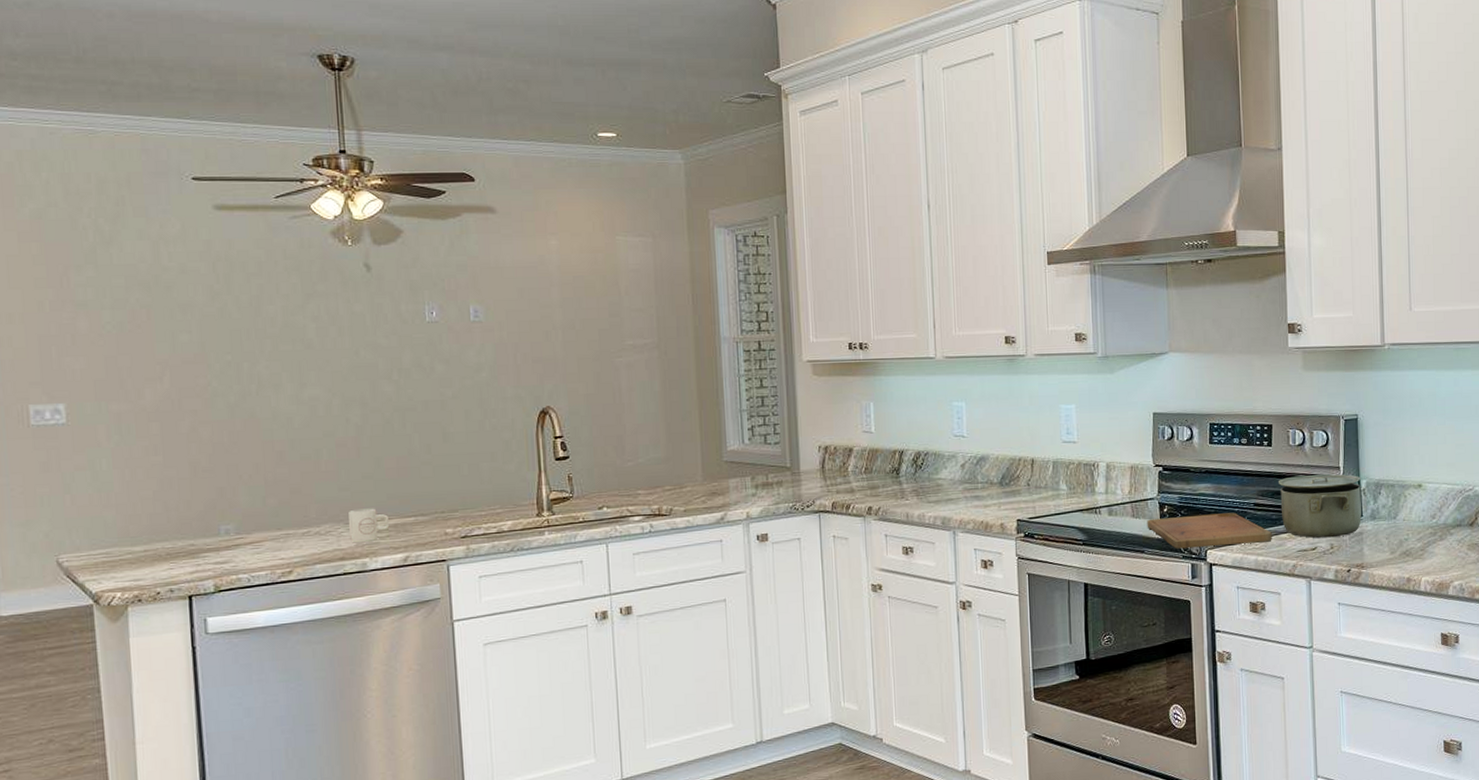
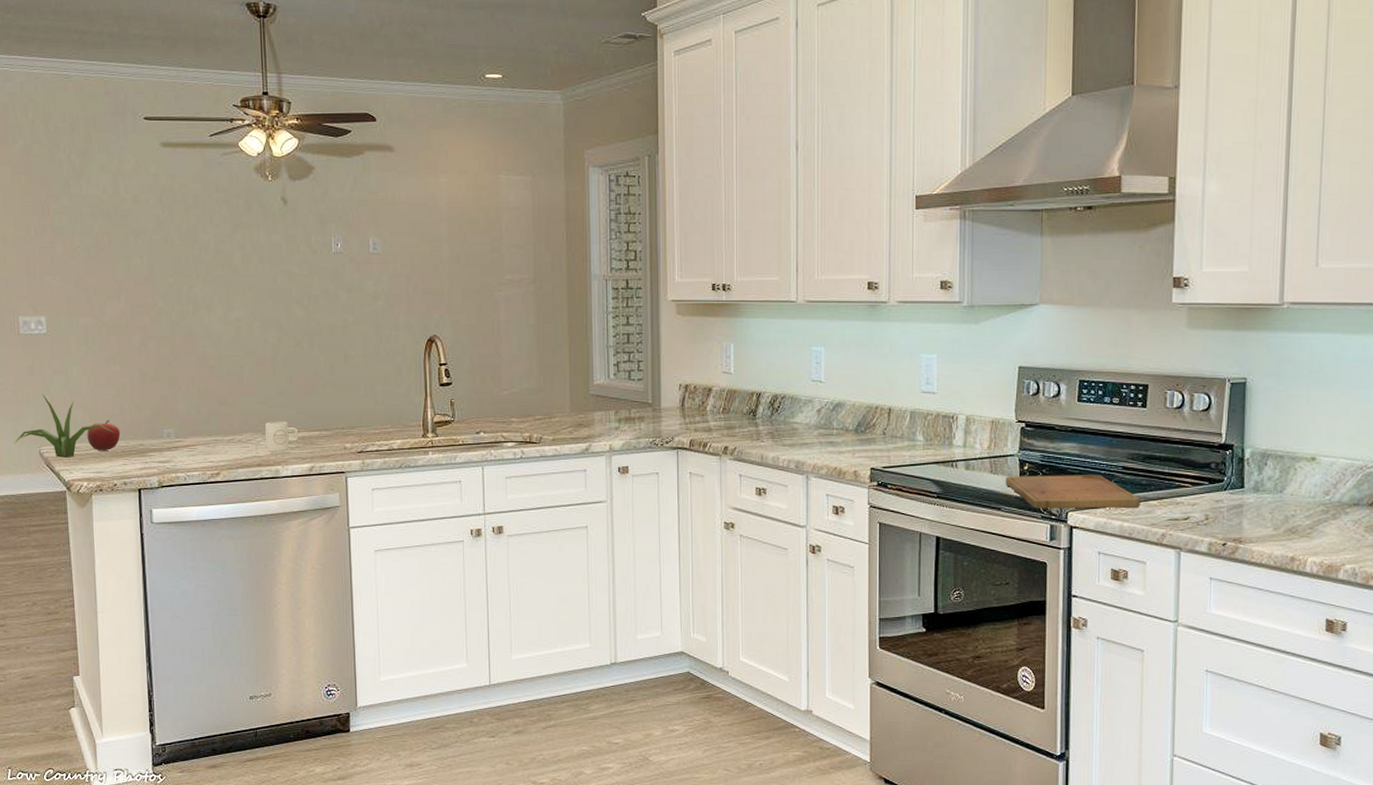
plant: none [21,493,157,566] -> present [13,394,115,458]
fruit: none [120,519,165,556] -> present [87,420,121,452]
saucepan: present [1279,474,1362,538] -> none [1151,441,1245,508]

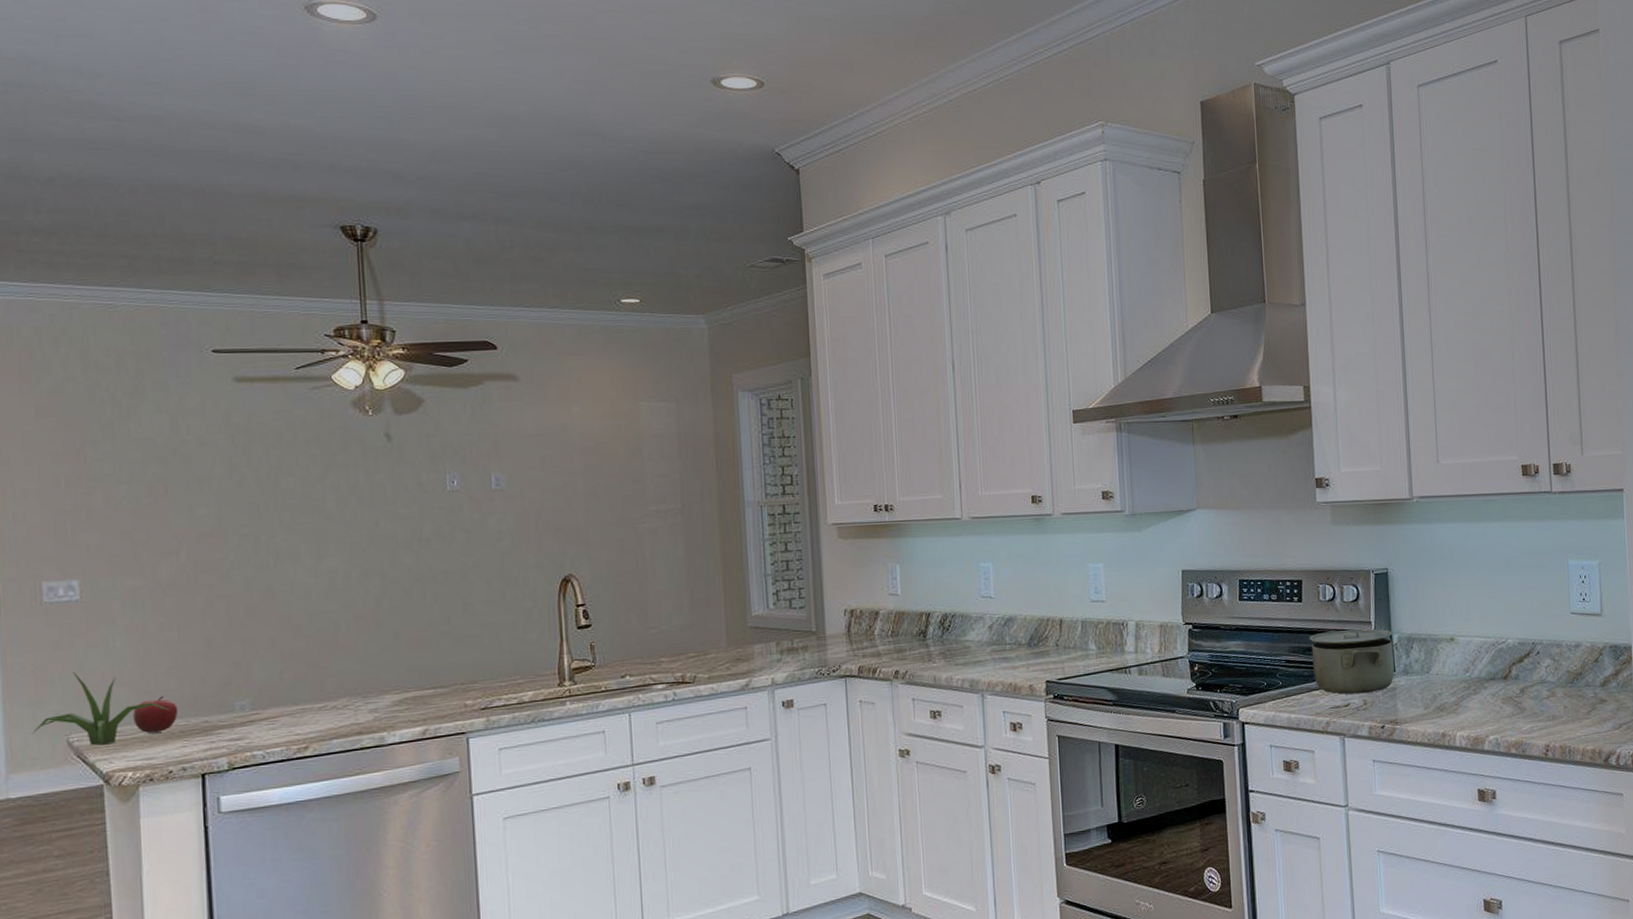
mug: present [264,421,299,452] -> none [365,681,409,717]
cutting board: present [1005,475,1141,509] -> none [1177,670,1305,708]
saucepan: none [1151,441,1245,508] -> present [1310,629,1394,694]

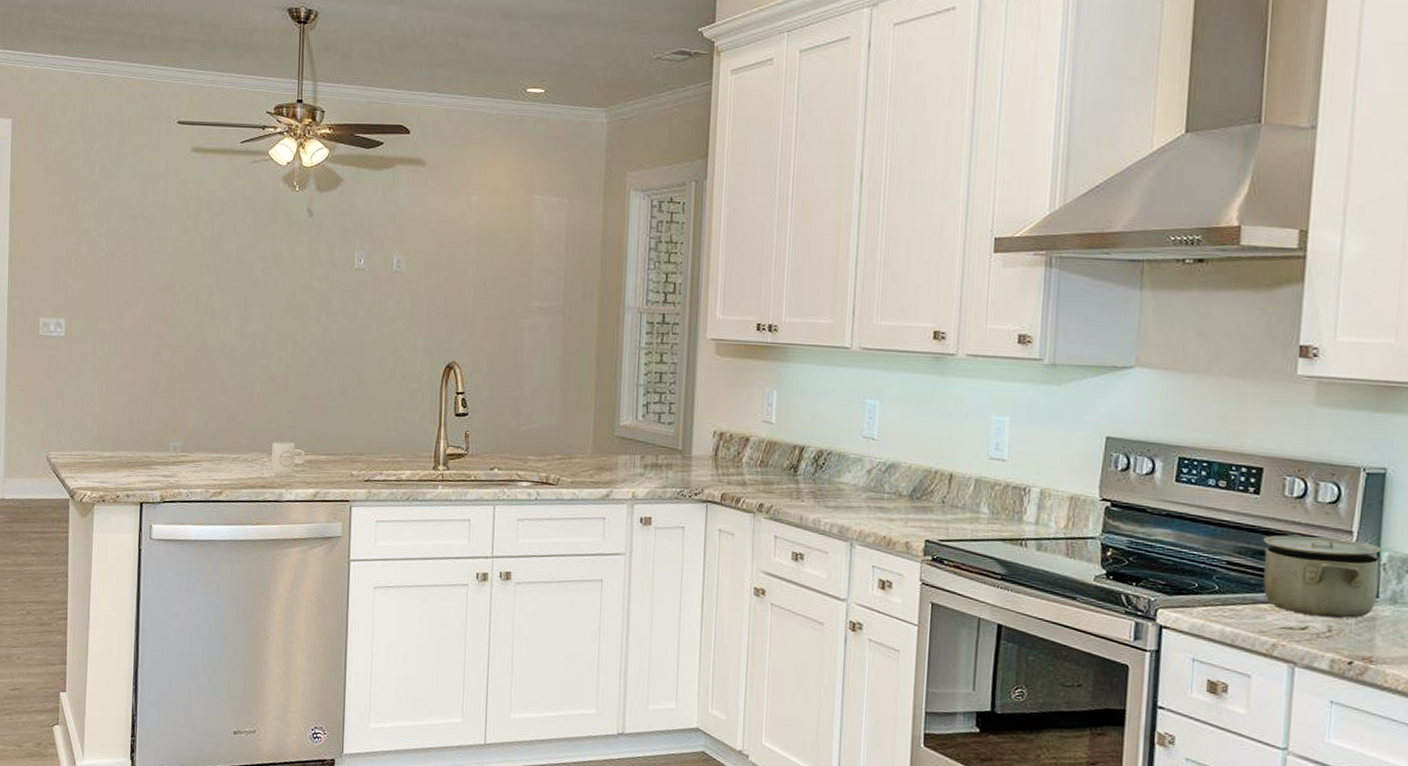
plant: present [31,671,170,746] -> none [23,398,122,465]
fruit: present [133,696,179,734] -> none [95,428,128,461]
mug: none [365,681,409,717] -> present [271,441,306,474]

